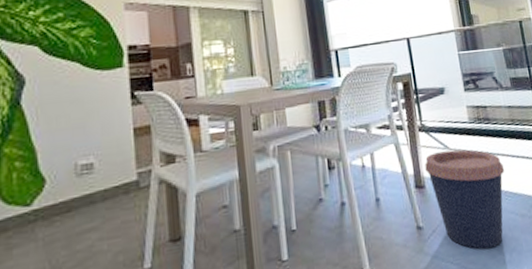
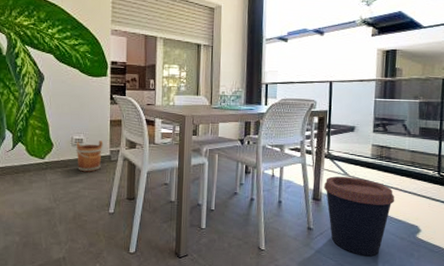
bucket: none [82,160,129,215] -> present [76,140,105,172]

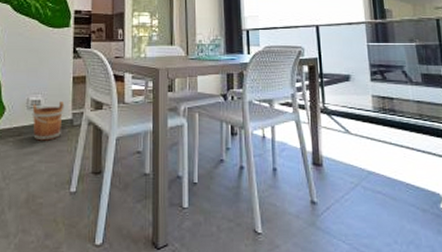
coffee cup: present [324,176,395,257] -> none [324,135,408,236]

